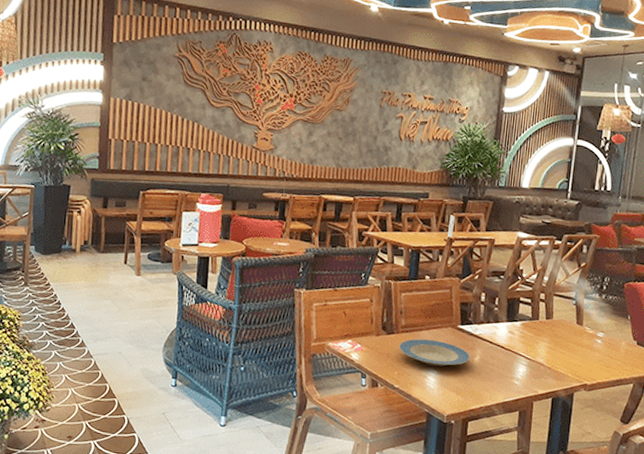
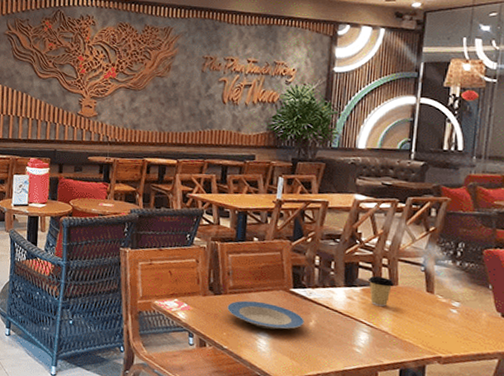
coffee cup: none [527,311,549,340] -> present [367,276,394,307]

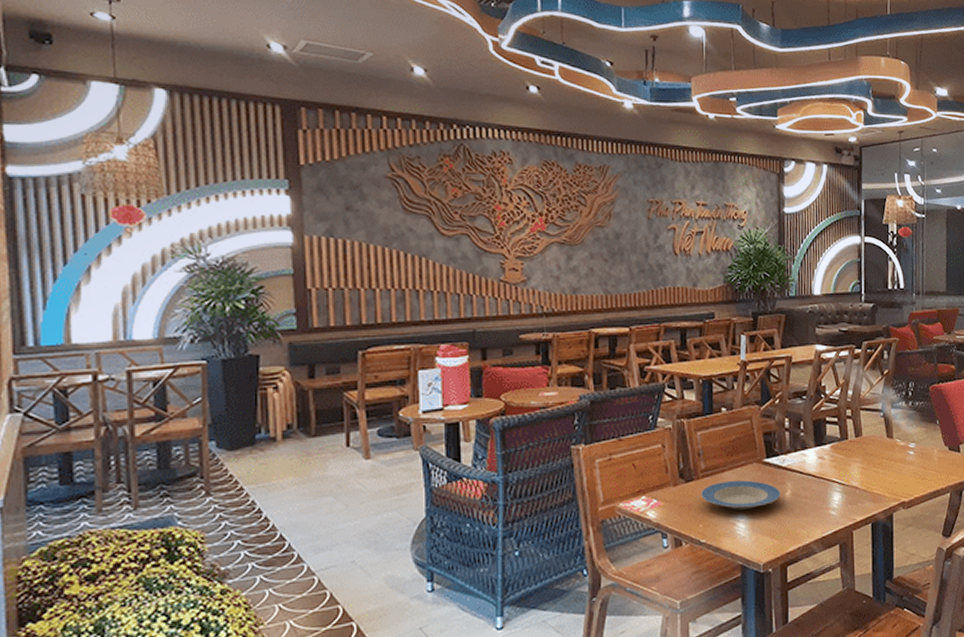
coffee cup: present [367,276,394,307] -> none [835,430,859,462]

